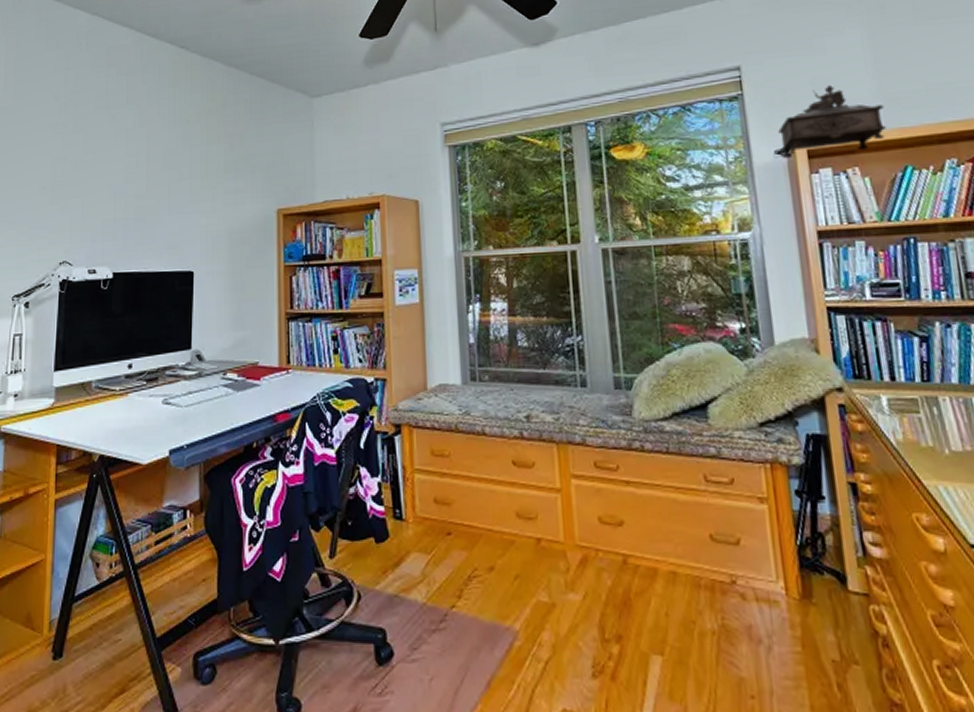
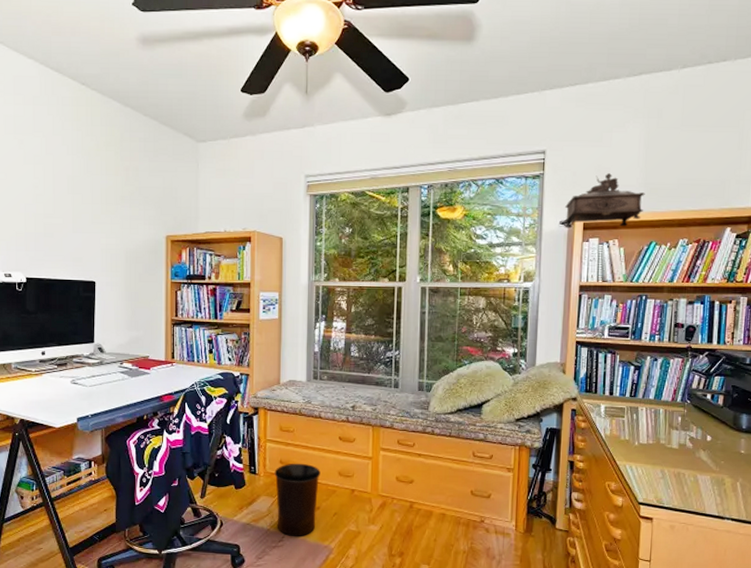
waste bin: none [427,501,491,613] -> present [274,463,321,536]

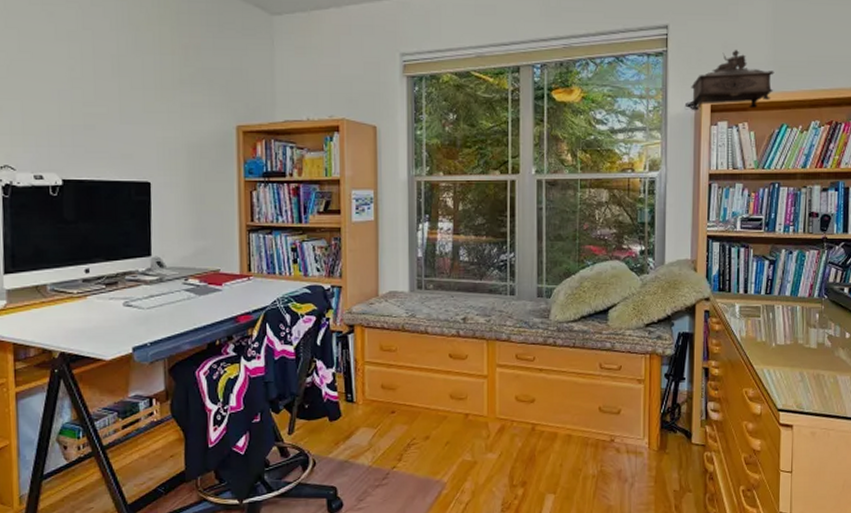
waste bin: present [274,463,321,536] -> none [375,386,429,472]

